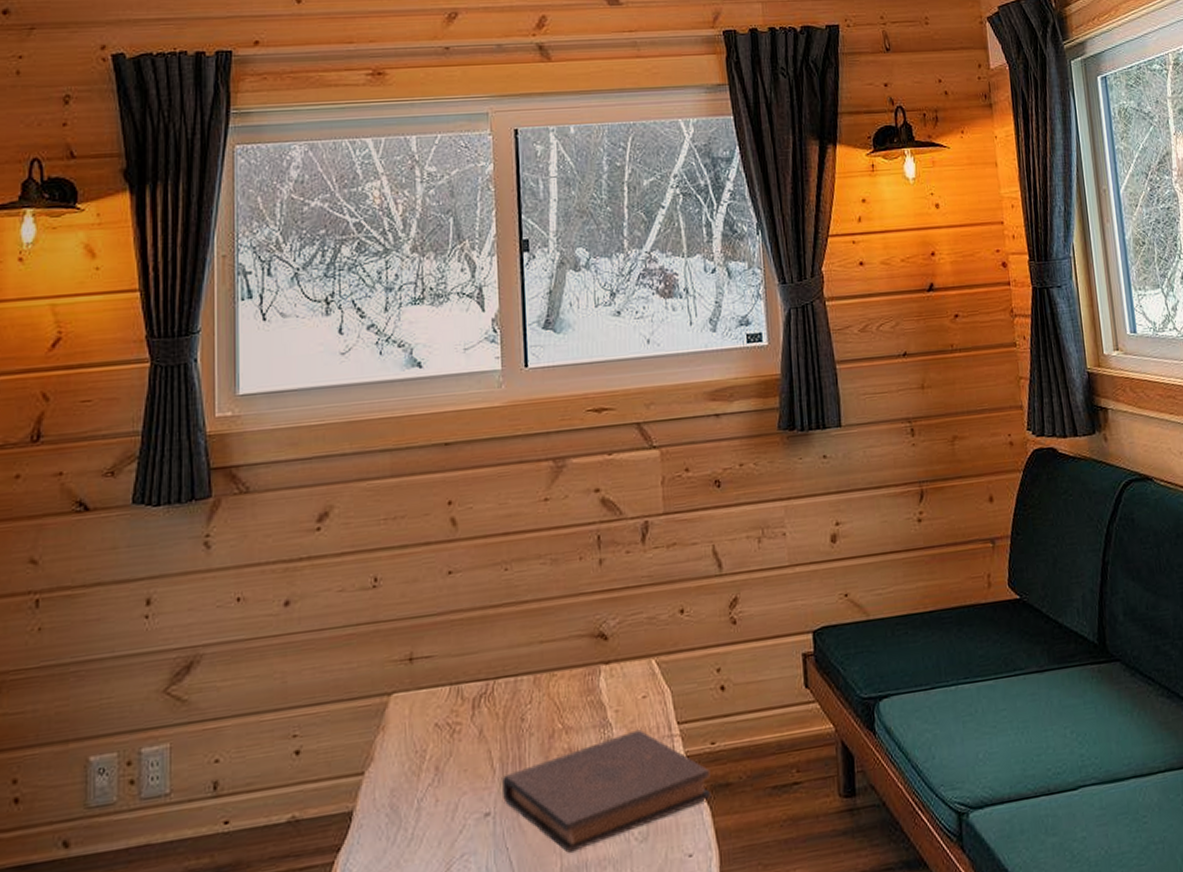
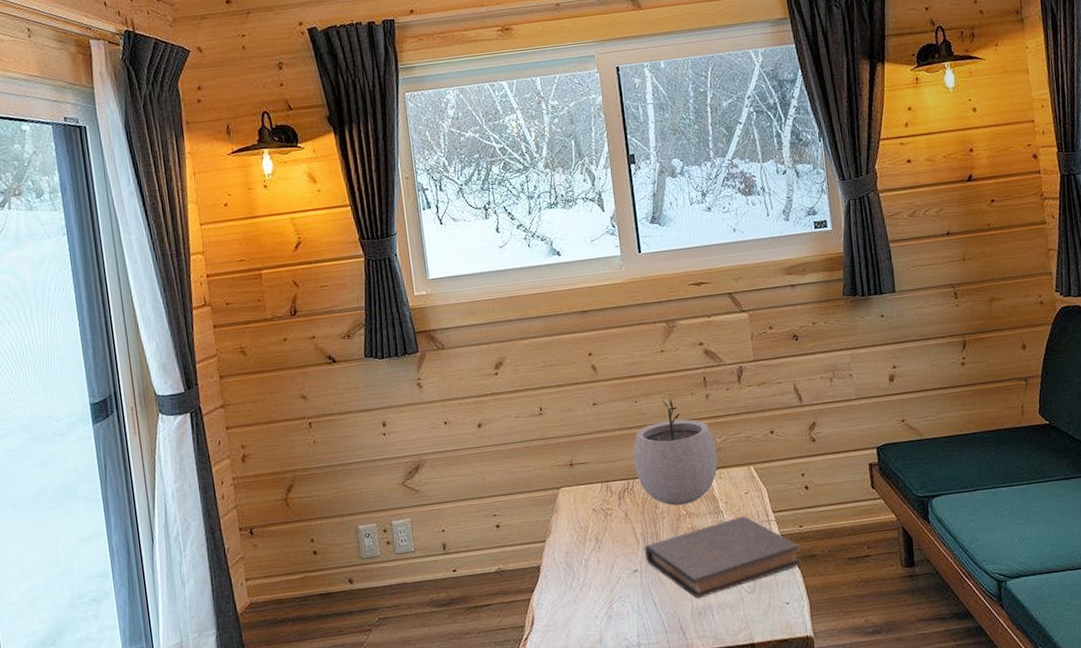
plant pot: none [497,565,609,717] -> present [633,398,718,506]

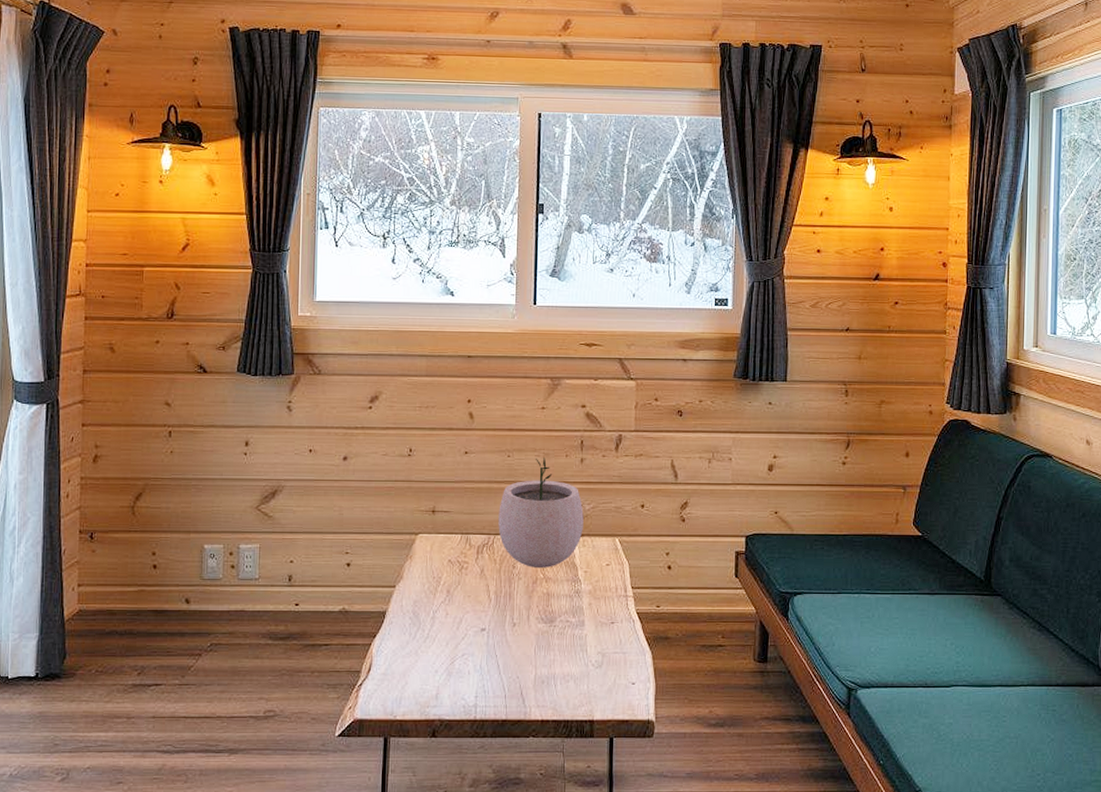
book: present [645,515,802,599] -> none [496,588,654,666]

